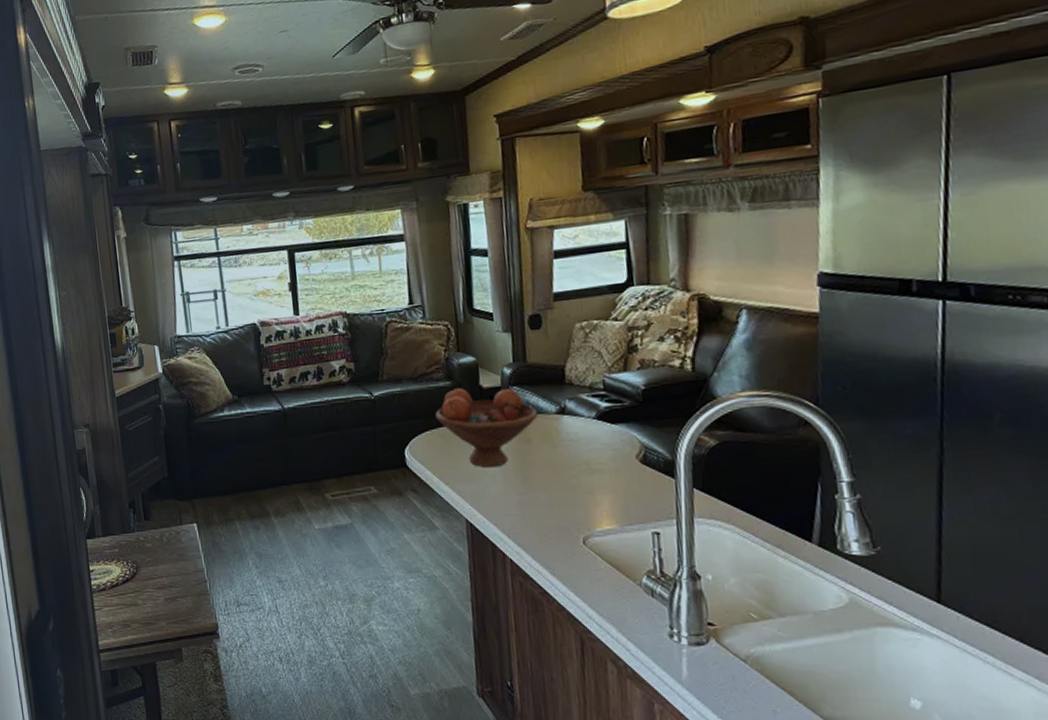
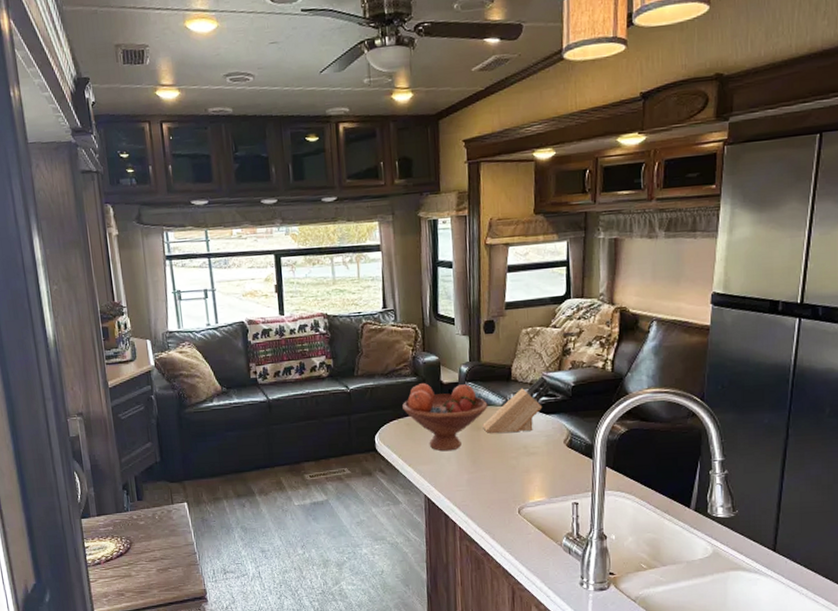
knife block: none [533,378,616,447] -> present [482,376,551,433]

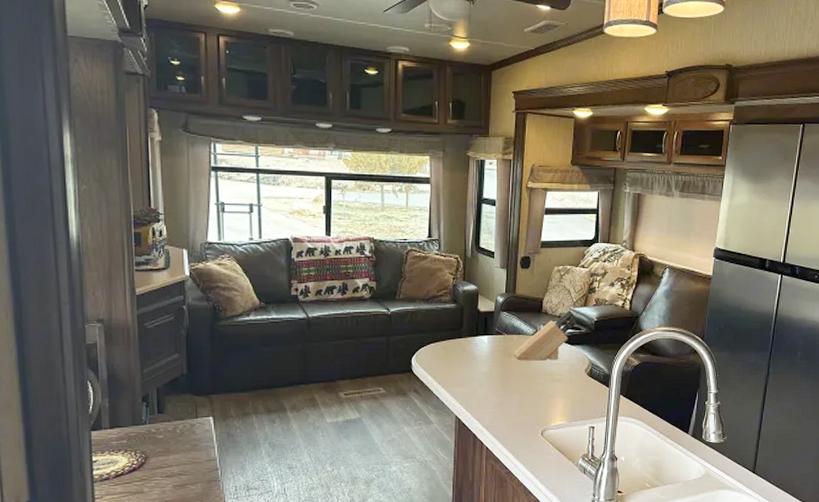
fruit bowl: present [402,383,488,452] -> none [440,310,520,375]

